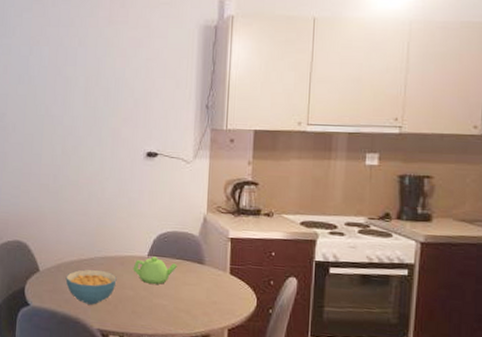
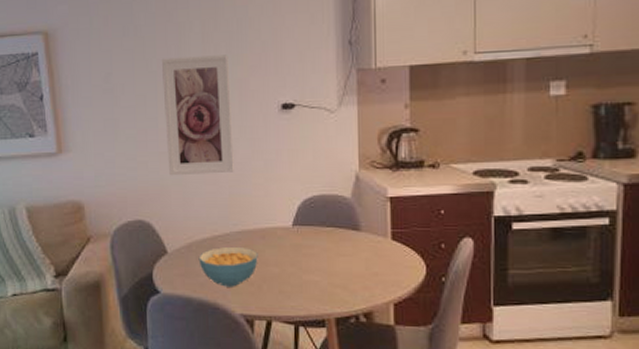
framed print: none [47,105,106,206] -> present [162,54,234,176]
teapot: present [133,256,177,284] -> none [276,226,328,258]

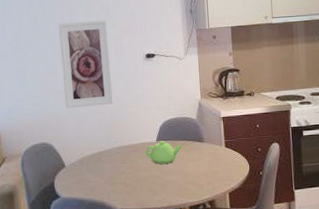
cereal bowl: present [198,246,258,287] -> none [89,158,133,189]
teapot: none [276,226,328,258] -> present [145,141,182,164]

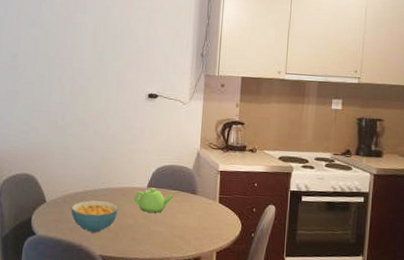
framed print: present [59,20,113,109] -> none [55,48,112,142]
cereal bowl: none [89,158,133,189] -> present [71,200,119,233]

